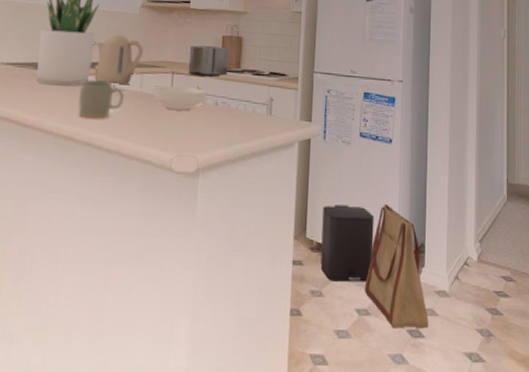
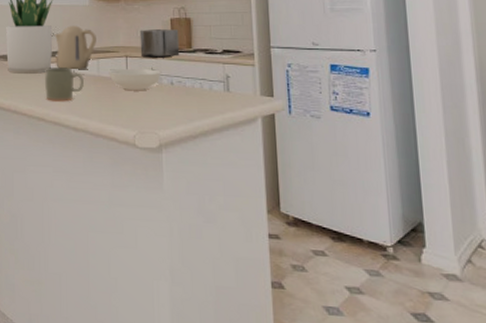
pedal bin: present [320,205,374,282] -> none [296,180,360,260]
shopping bag: present [364,203,429,329] -> none [353,179,438,314]

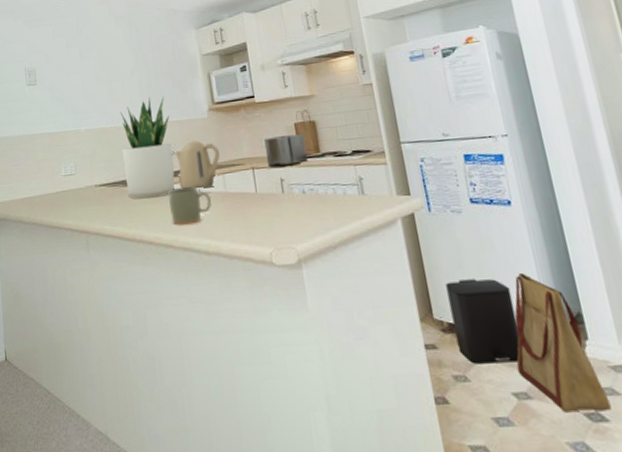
bowl: present [109,68,162,91] -> none [236,179,292,205]
pedal bin: none [296,180,360,260] -> present [446,279,520,364]
shopping bag: none [353,179,438,314] -> present [515,272,612,413]

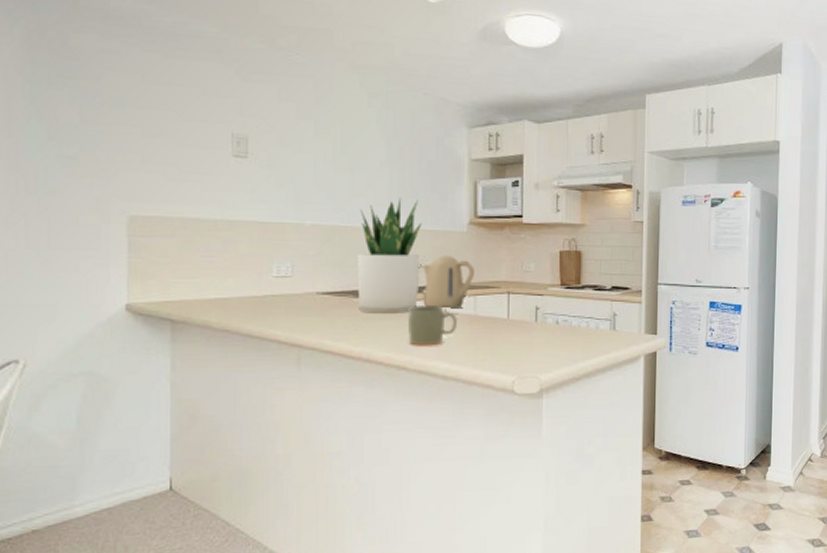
toaster: present [264,134,309,167] -> none [524,261,568,294]
pedal bin: present [446,279,520,364] -> none [669,414,722,487]
shopping bag: present [515,272,612,413] -> none [712,409,774,525]

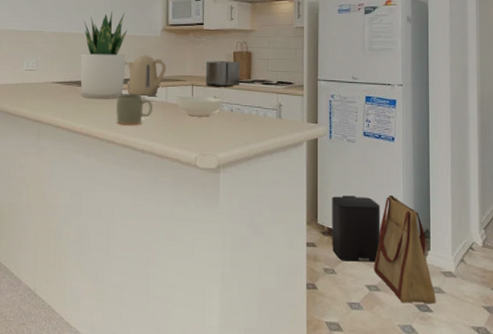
bowl: none [487,306,547,332] -> present [176,96,224,117]
toaster: none [524,261,568,294] -> present [205,60,240,87]
pedal bin: none [669,414,722,487] -> present [332,195,380,262]
shopping bag: none [712,409,774,525] -> present [373,194,436,304]

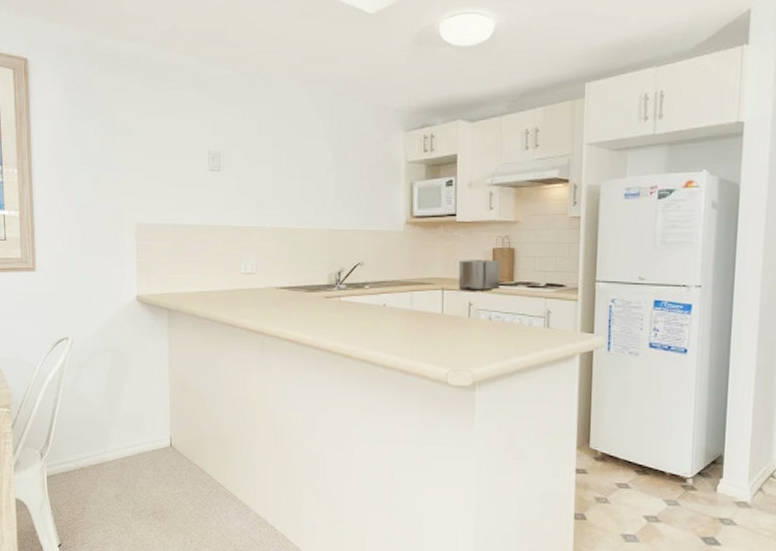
planter: present [80,12,128,100] -> none [309,201,364,308]
mug: present [116,94,153,126] -> none [352,300,396,337]
kettle: present [127,55,166,97] -> none [365,253,411,304]
bowl: present [176,96,224,117] -> none [423,301,480,327]
pedal bin: present [332,195,380,262] -> none [605,416,666,491]
shopping bag: present [373,194,436,304] -> none [653,415,726,537]

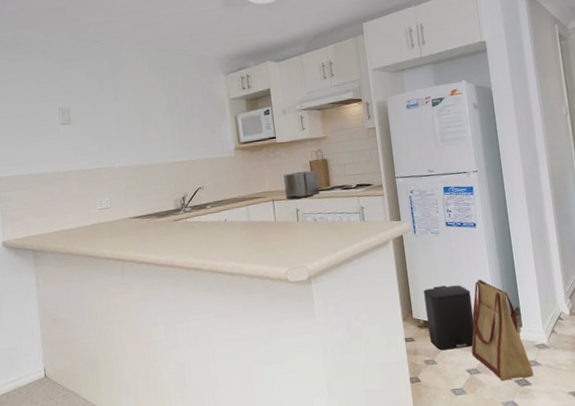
pedal bin: none [605,416,666,491] -> present [424,285,475,351]
shopping bag: none [653,415,726,537] -> present [471,279,534,381]

